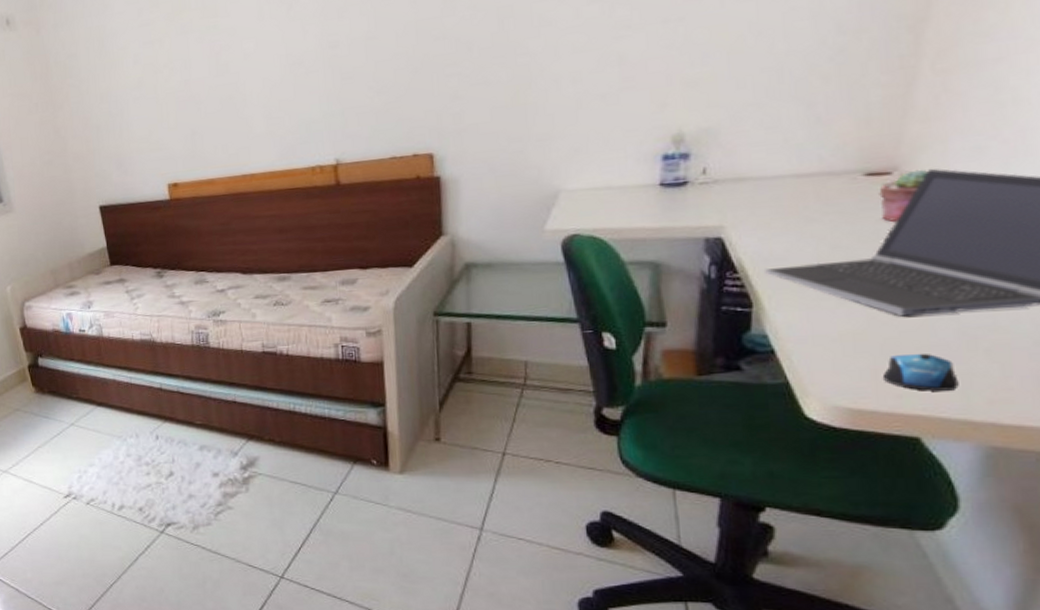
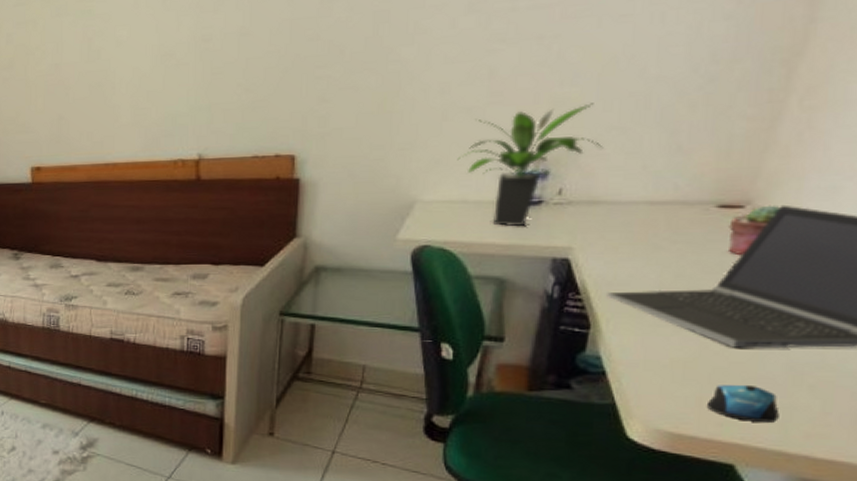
potted plant: none [597,81,742,210] -> present [457,103,604,226]

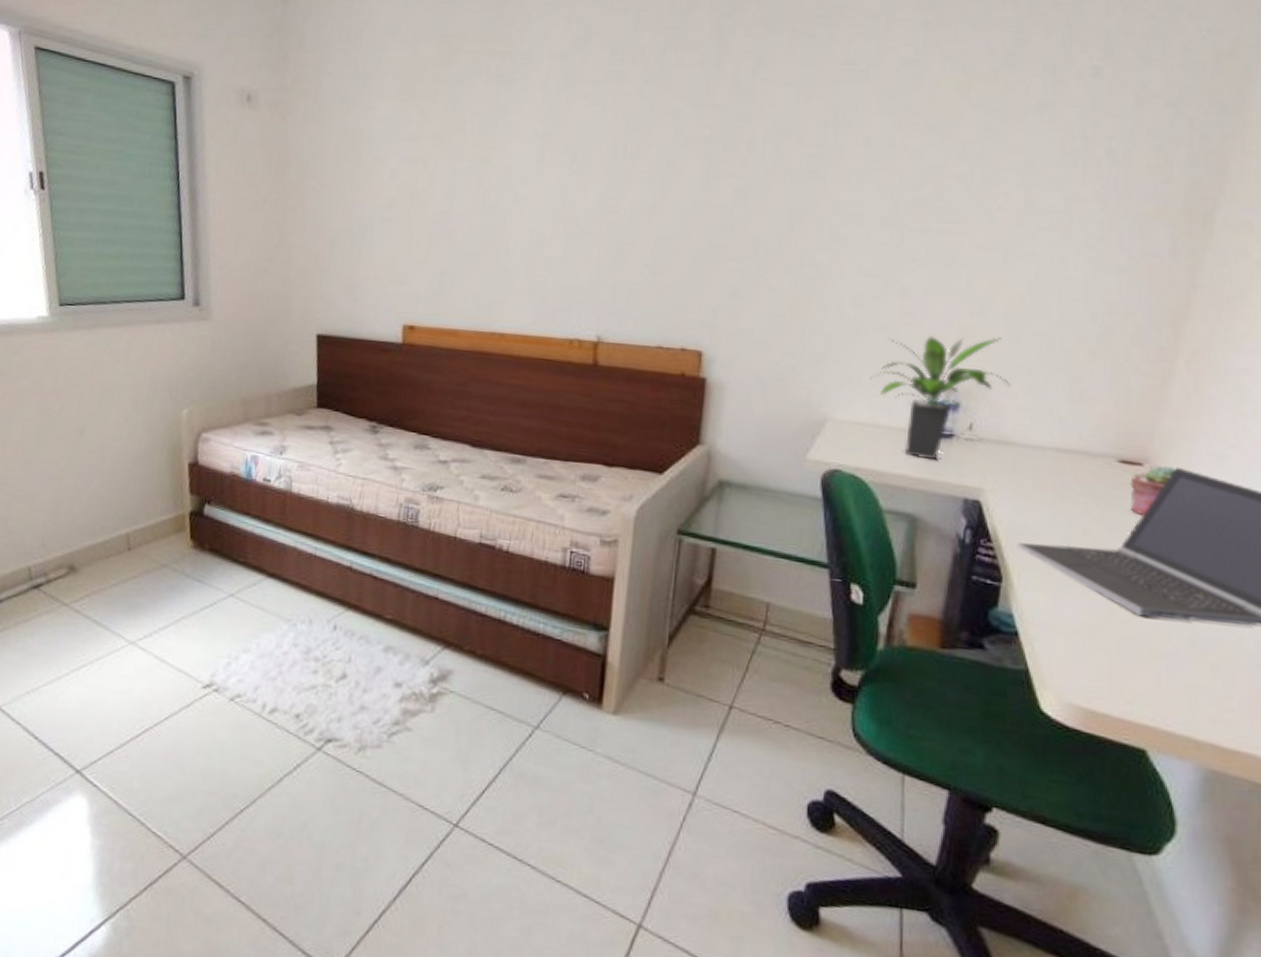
computer mouse: present [707,384,780,422] -> none [1118,656,1186,704]

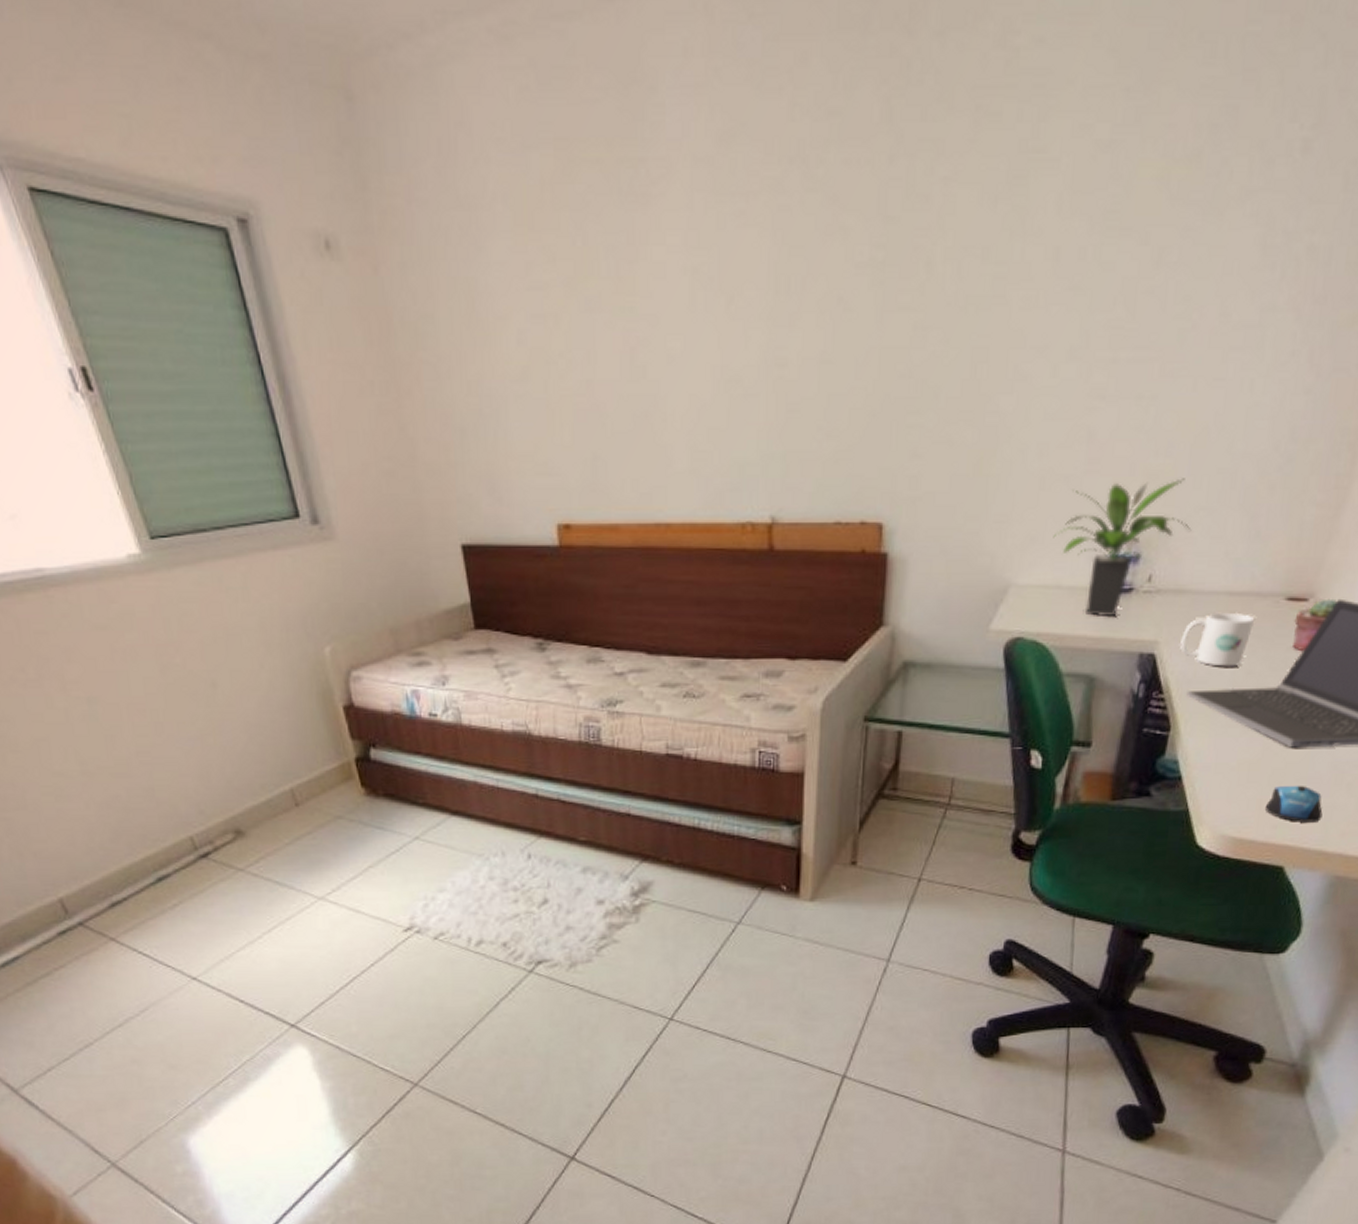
mug: none [1007,467,1087,523] -> present [1180,612,1255,667]
computer mouse: none [1118,656,1186,704] -> present [1265,785,1323,822]

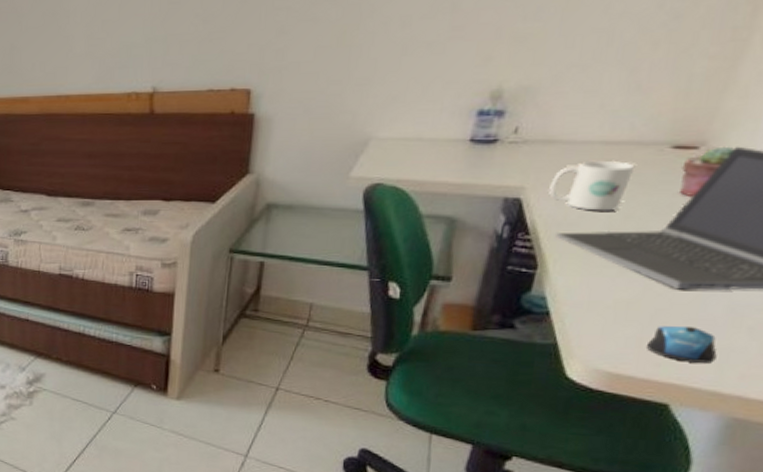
potted plant: present [1053,478,1192,616] -> none [414,39,563,165]

